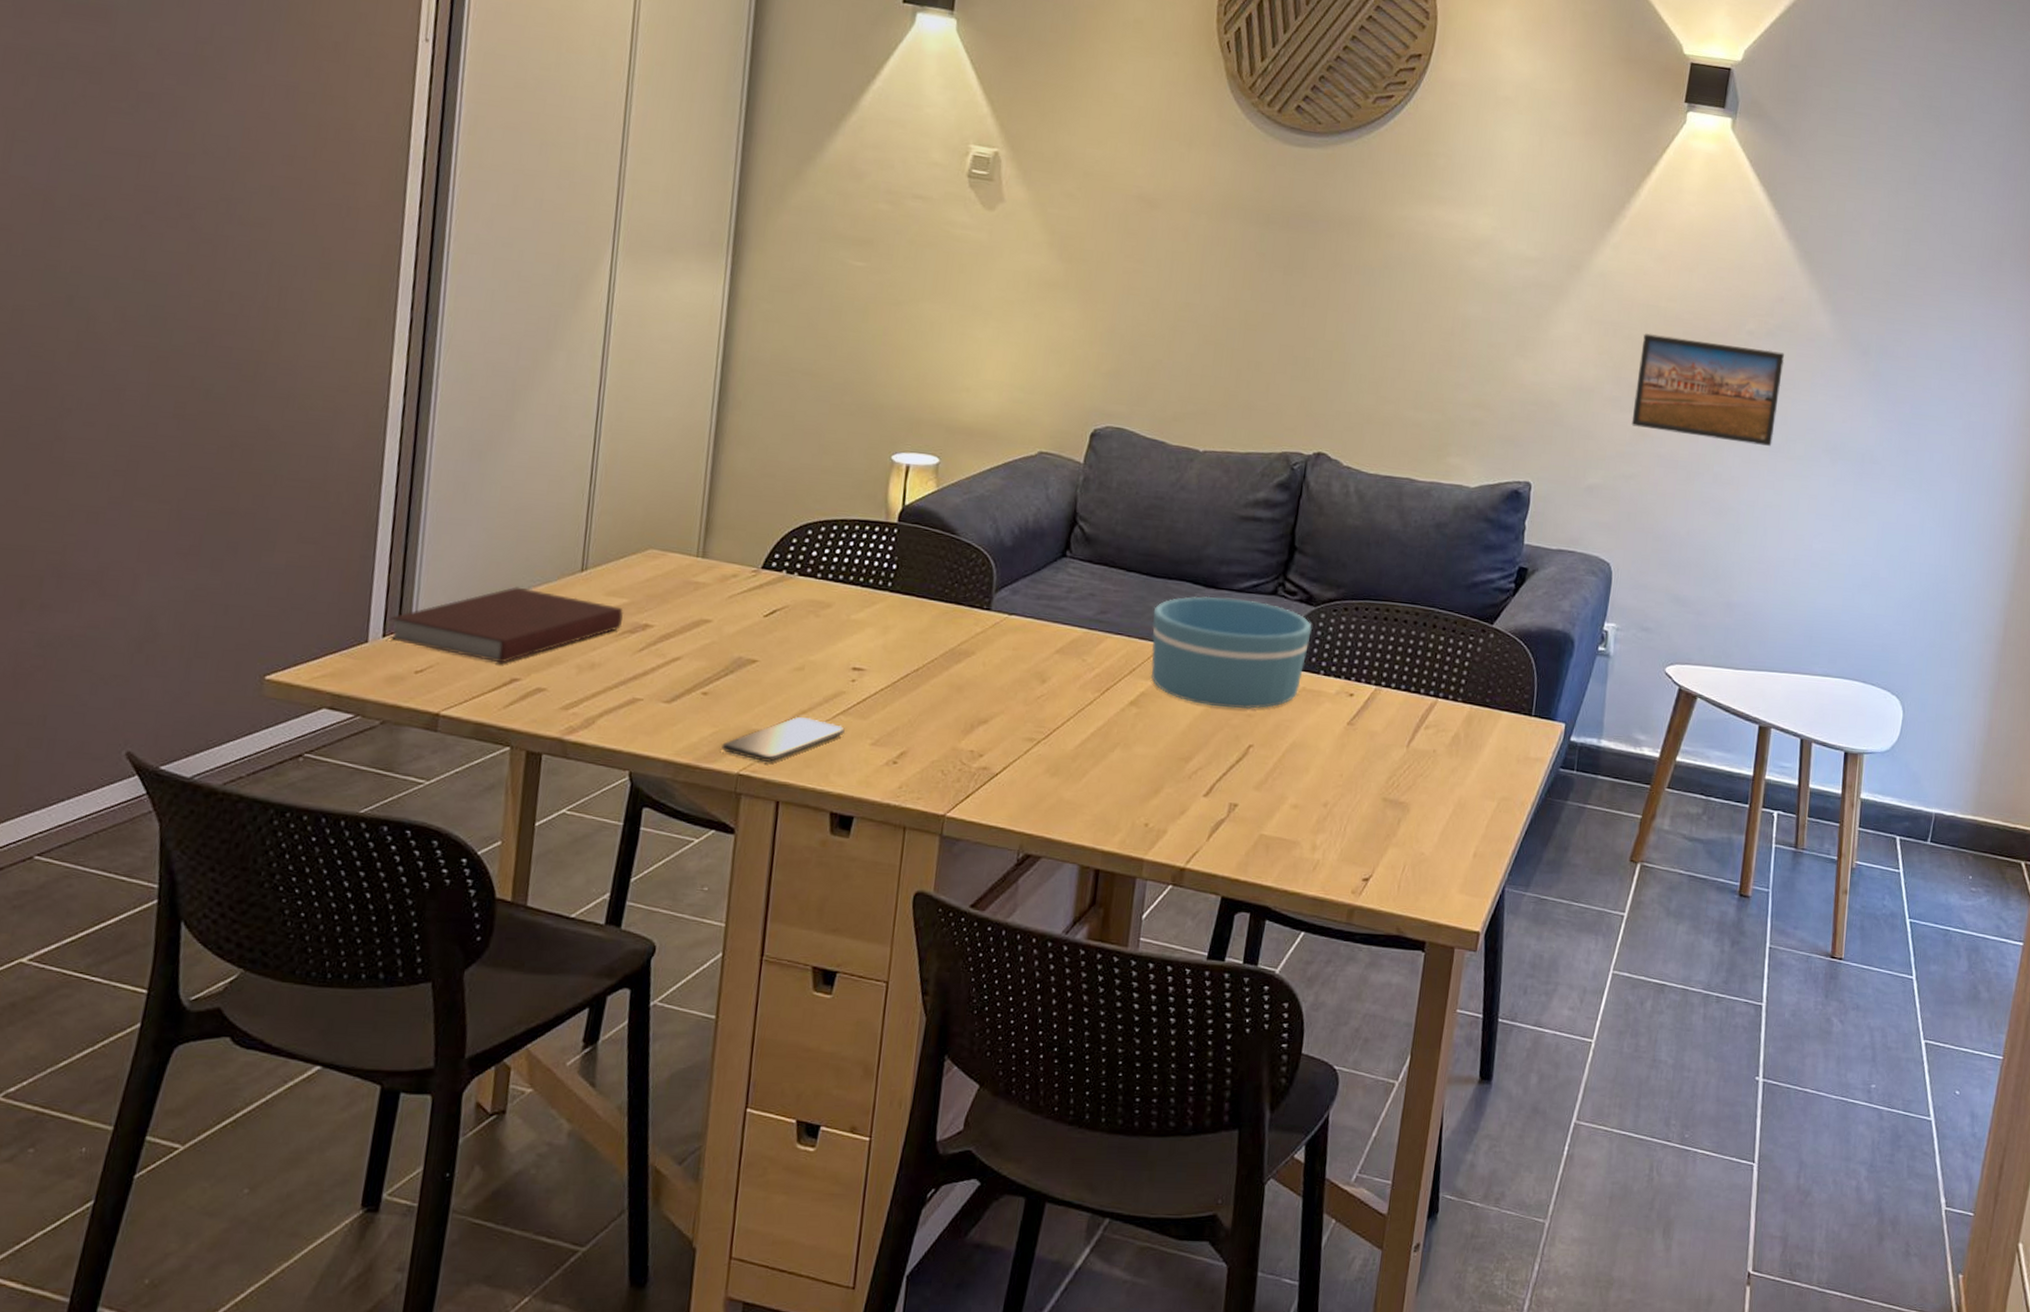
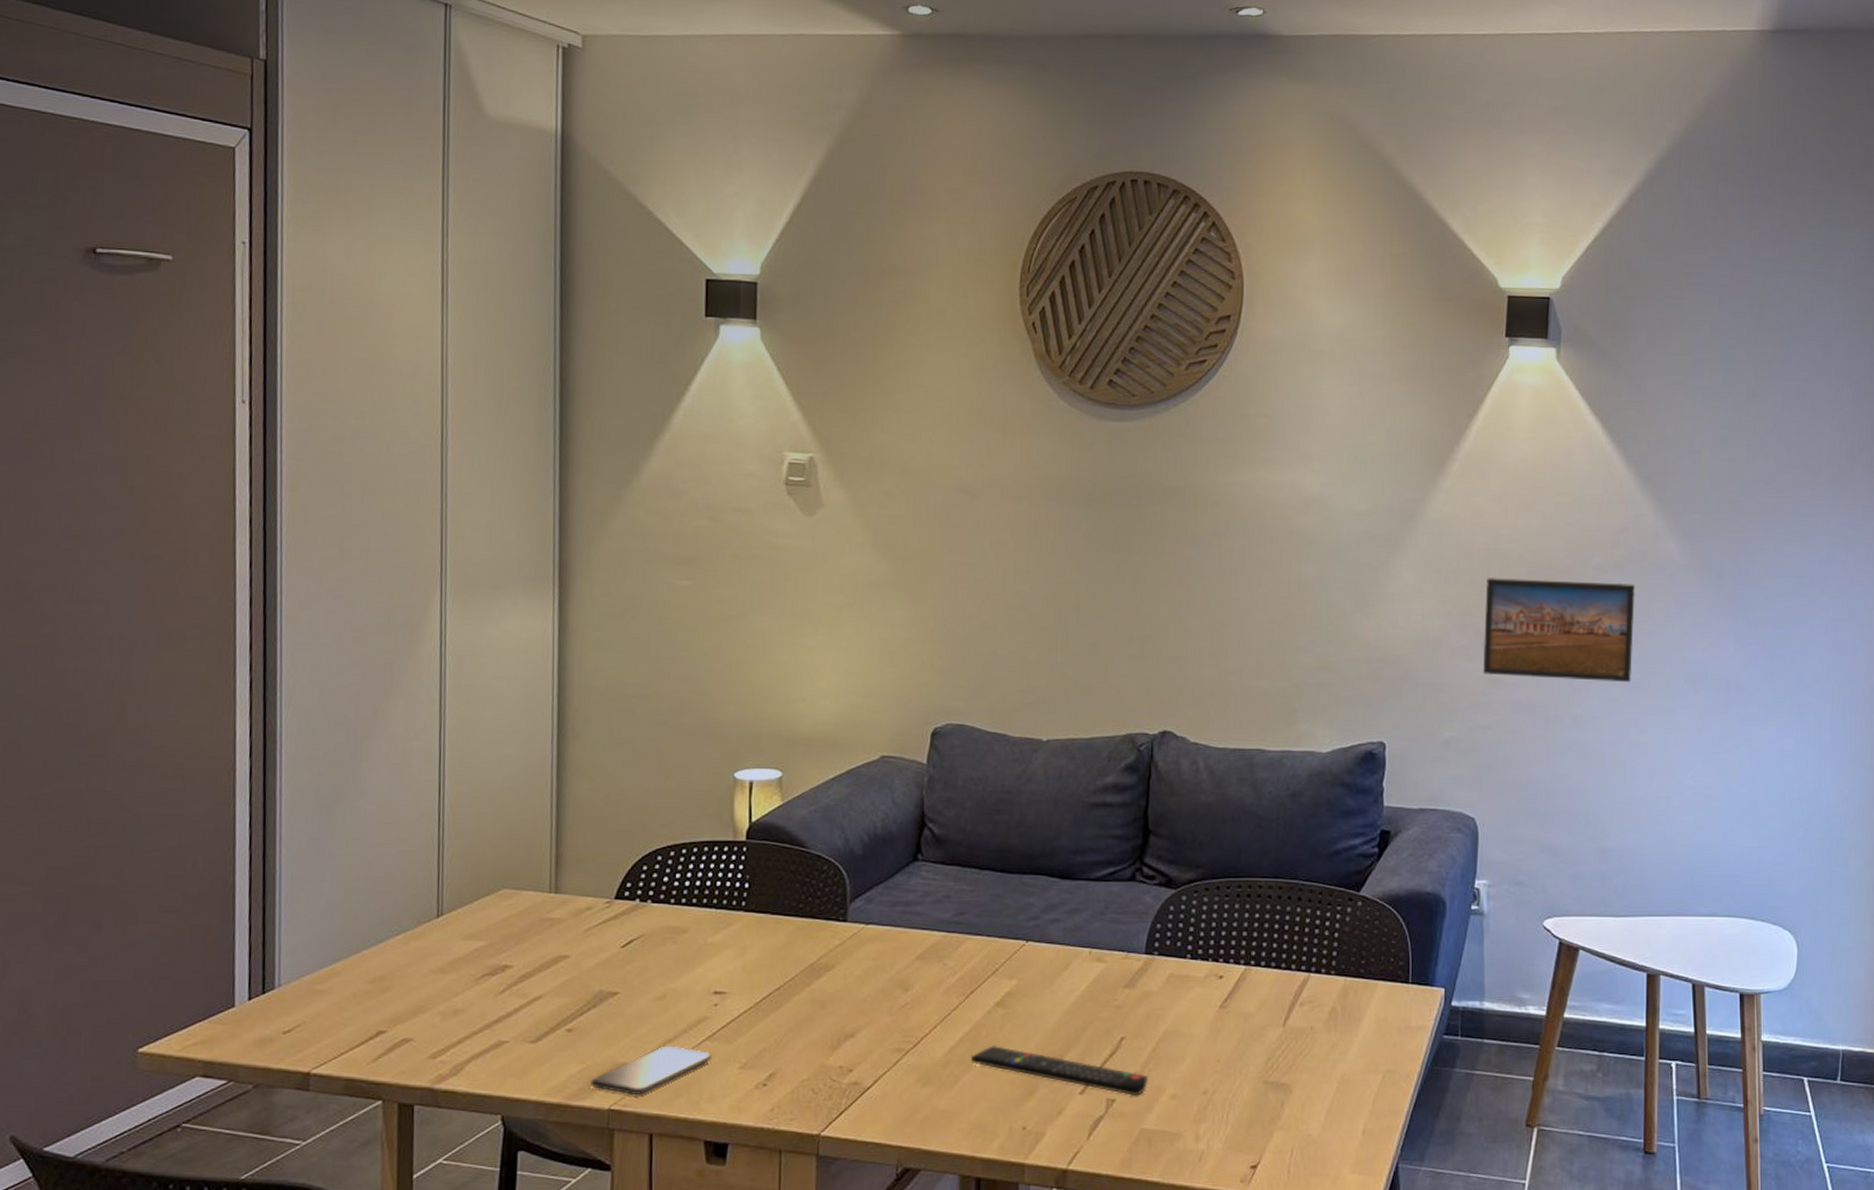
notebook: present [387,586,623,664] -> none [253,938,482,1017]
remote control: none [1101,742,1273,802] -> present [971,1045,1149,1095]
bowl: present [1150,596,1312,710] -> none [1011,888,1174,1001]

